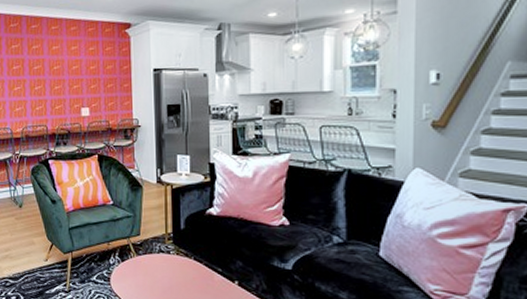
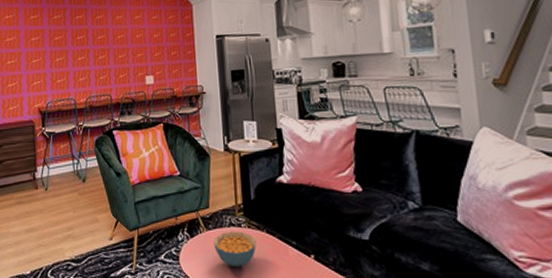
cereal bowl: none [143,257,184,289] -> present [213,230,257,267]

